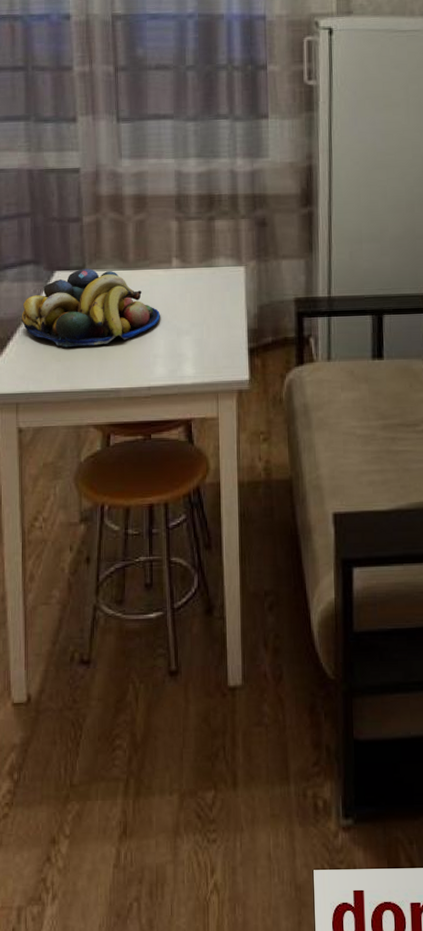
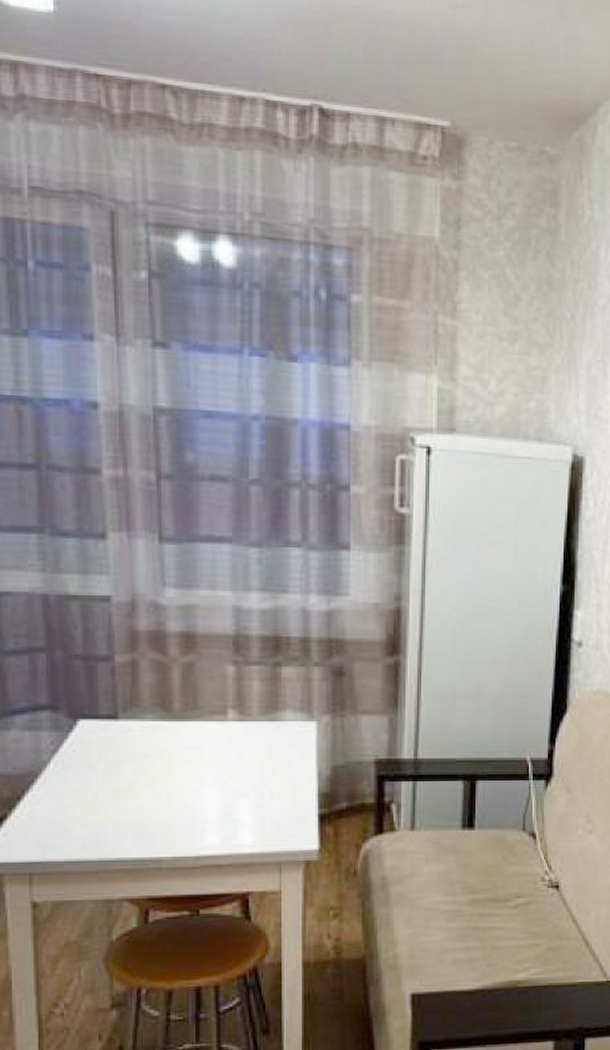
fruit bowl: present [21,268,160,348] -> none [35,718,212,810]

